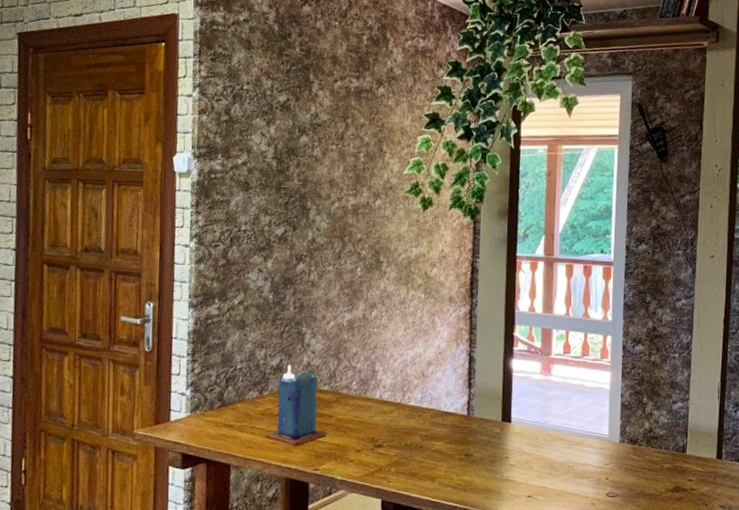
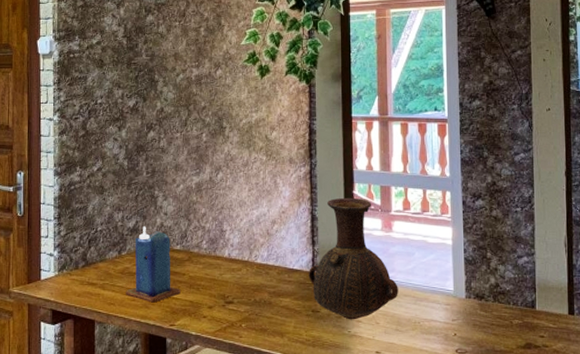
vase: none [463,339,554,464] -> present [309,197,398,320]

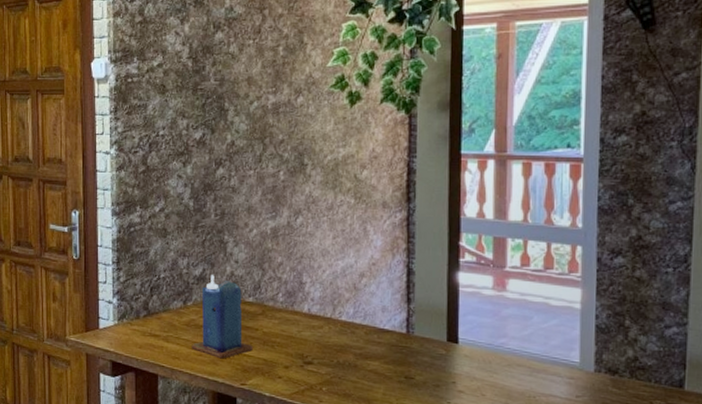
vase: present [309,197,398,320] -> none [402,249,511,390]

